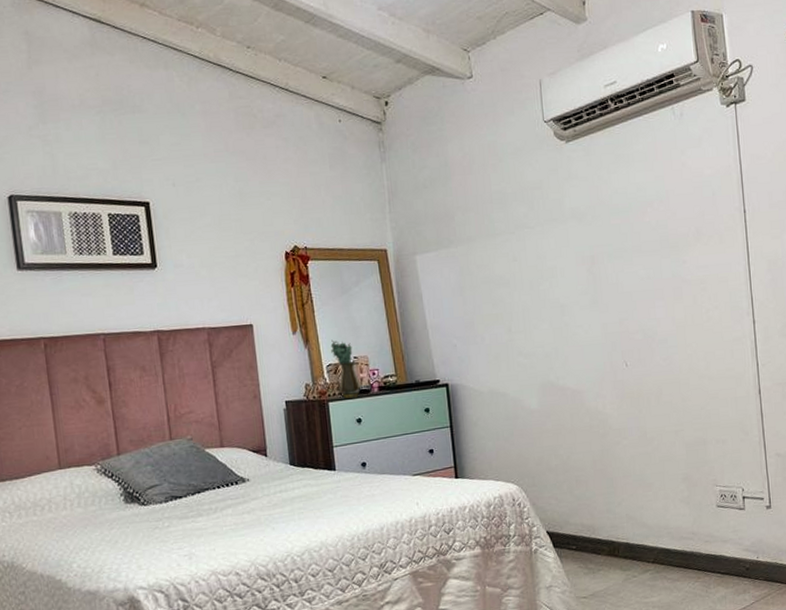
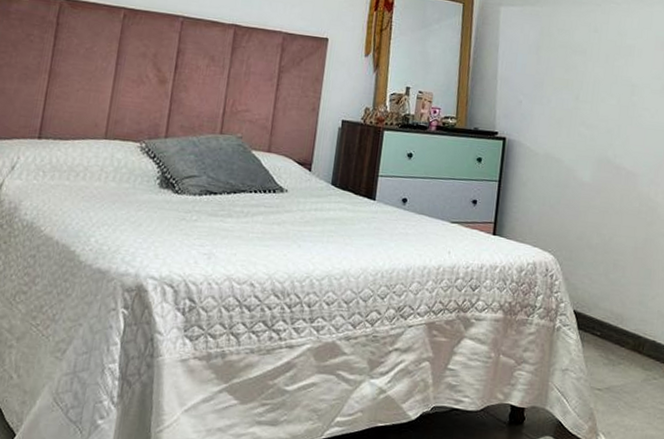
vase: present [331,339,361,400] -> none [398,70,420,133]

